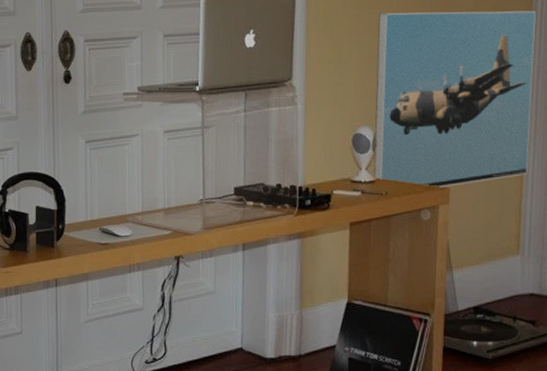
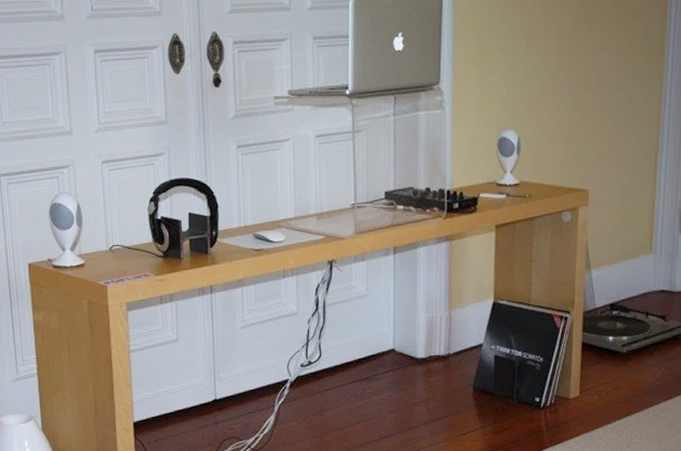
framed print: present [373,10,536,188] -> none [517,15,670,190]

